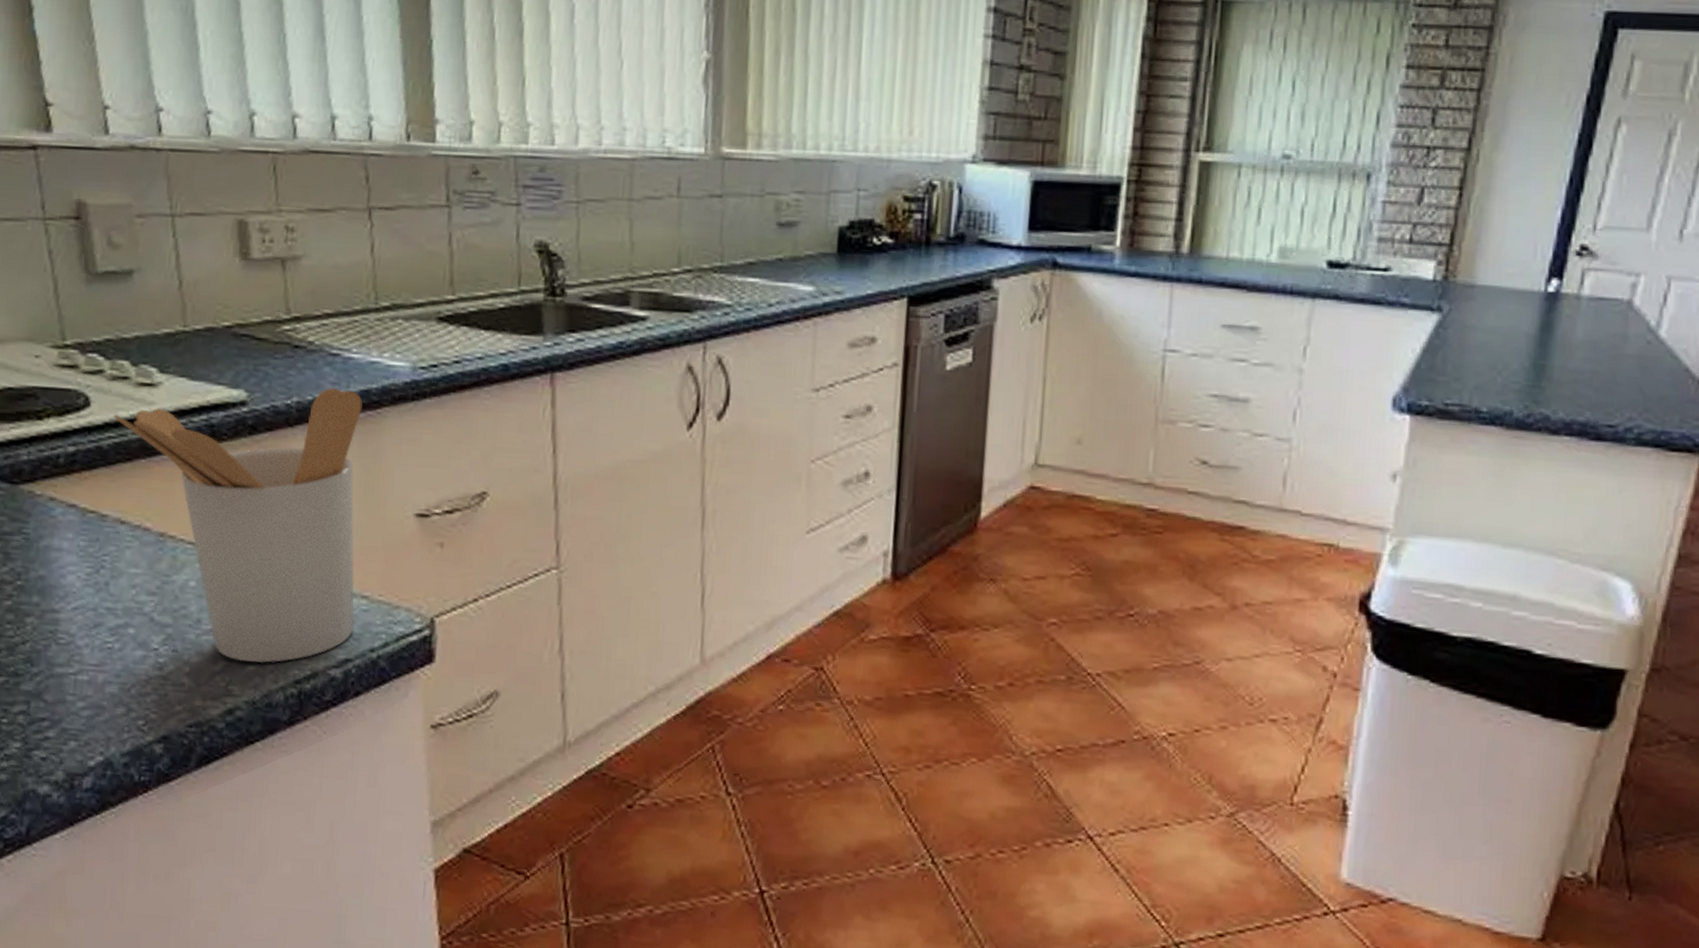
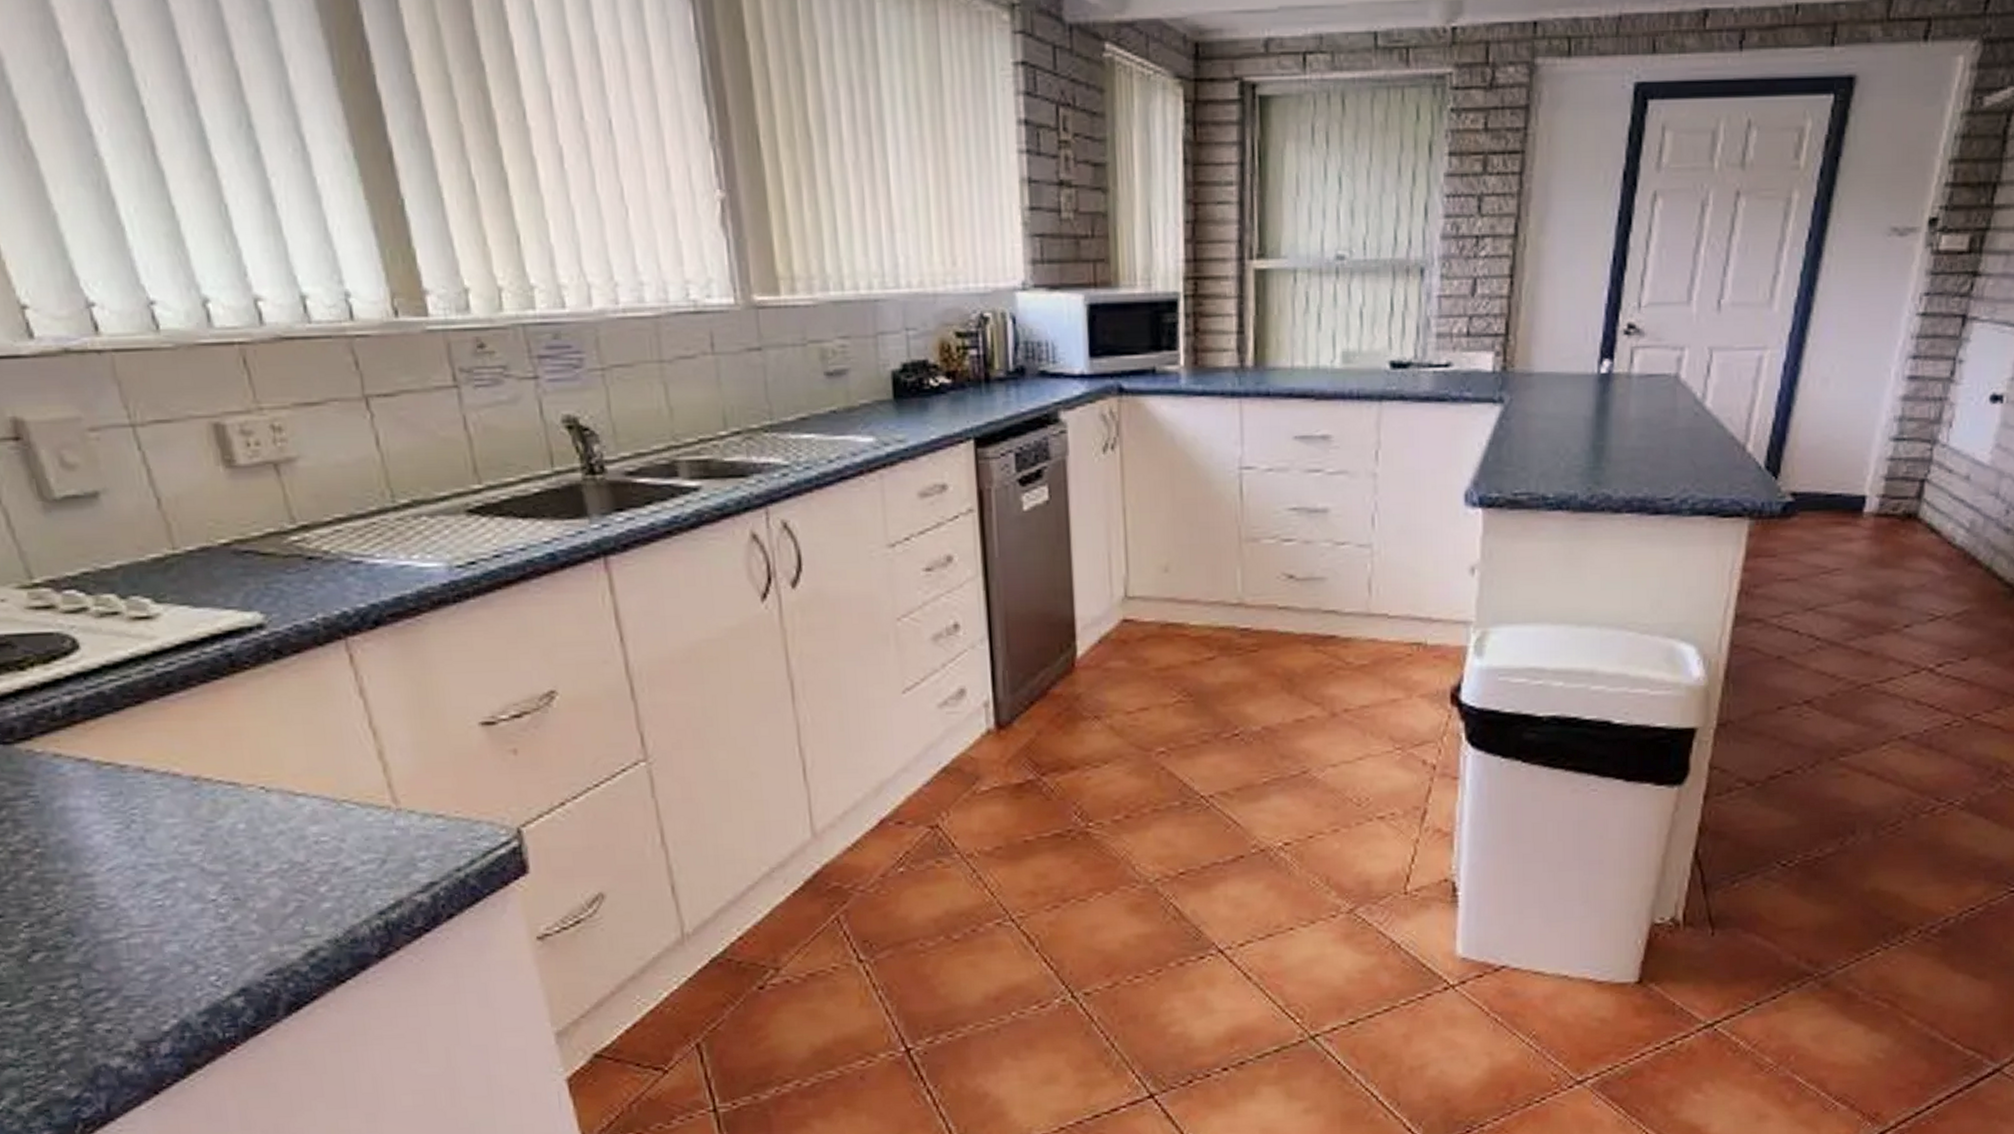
utensil holder: present [113,387,362,664] -> none [110,598,434,901]

